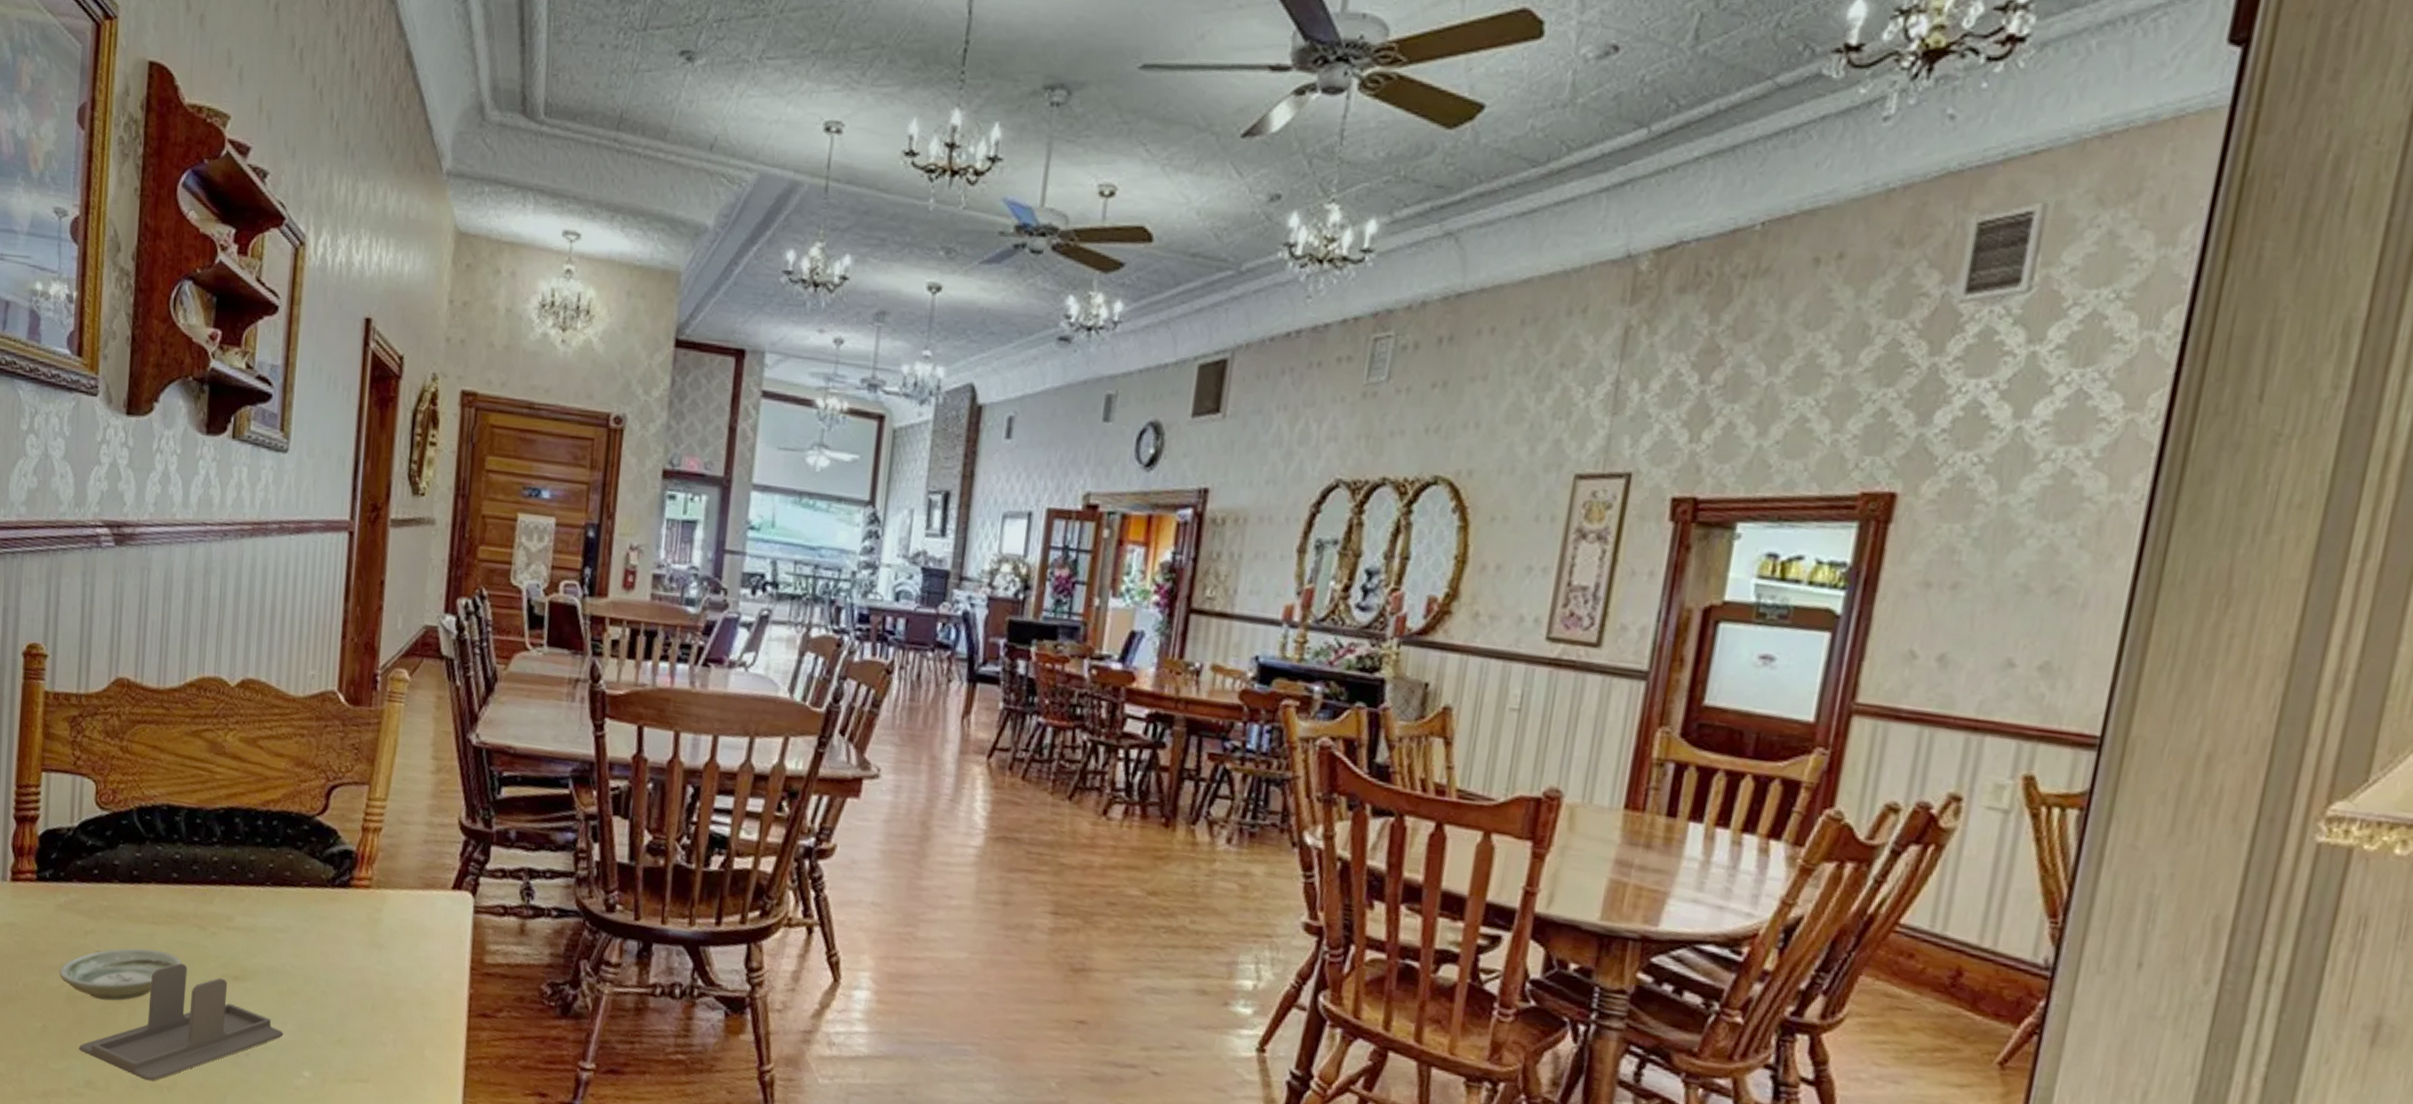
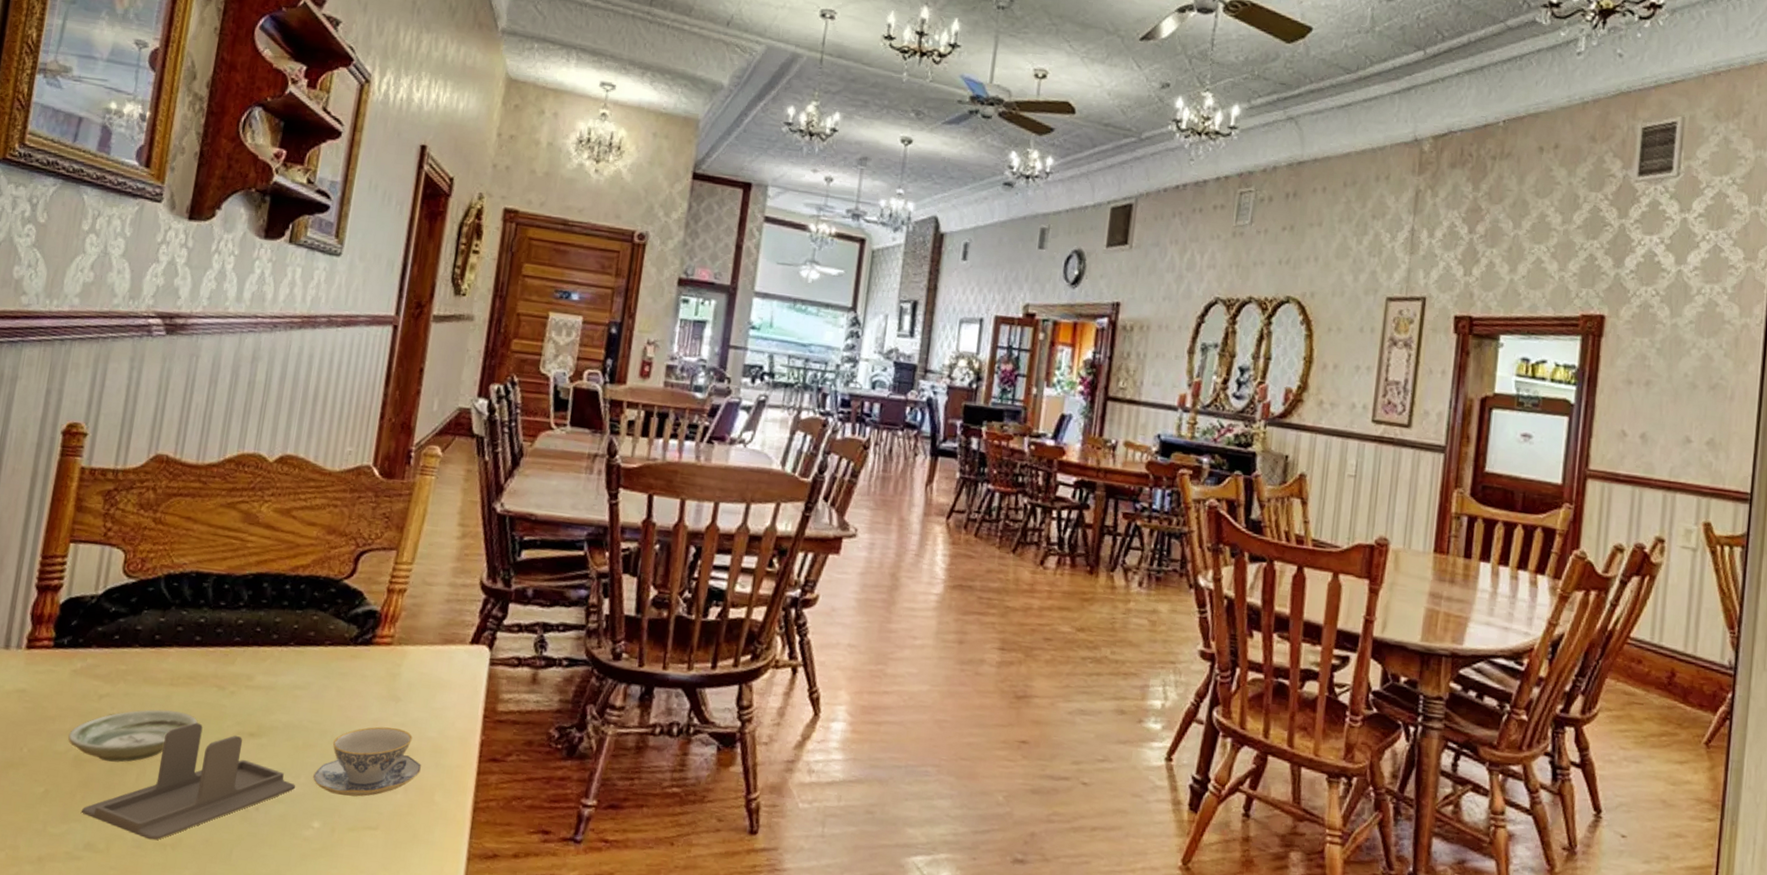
teacup: none [300,975,410,1048] -> present [313,726,422,797]

